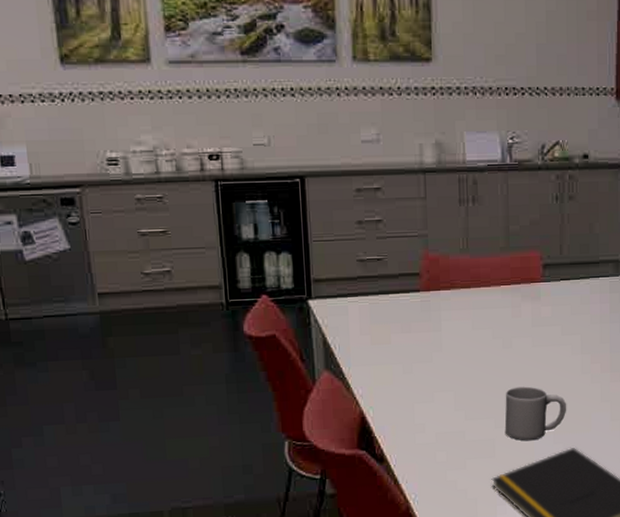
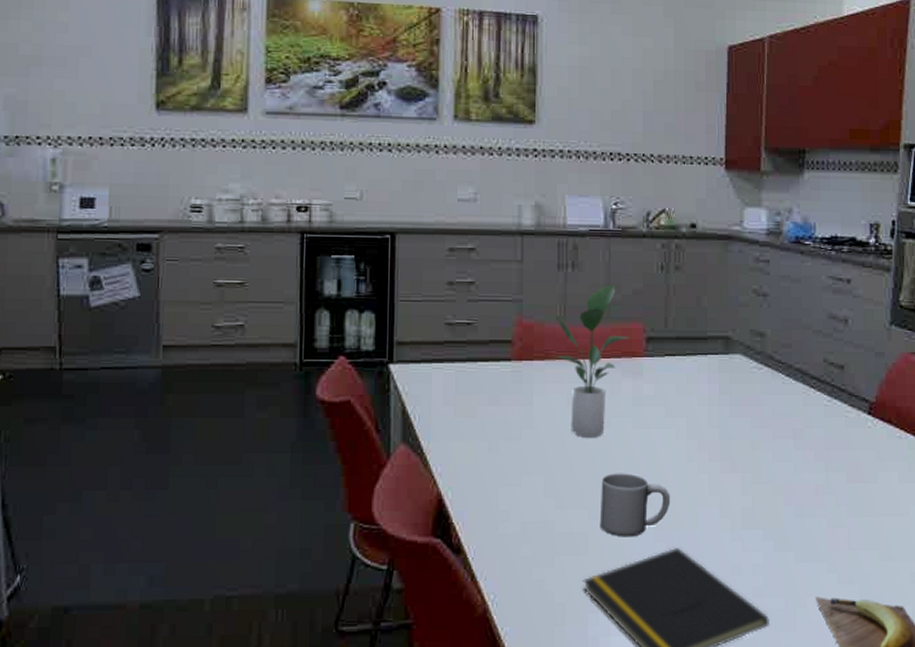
potted plant: none [459,215,529,357] -> present [556,283,631,437]

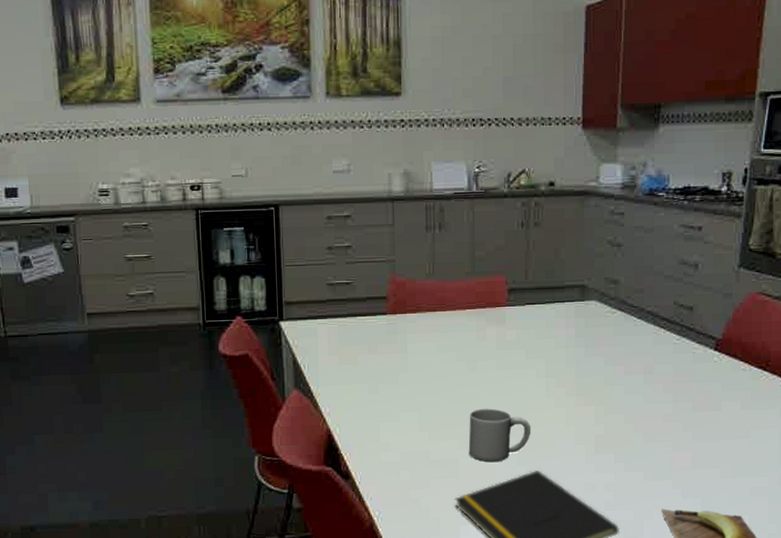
potted plant: present [556,283,631,437] -> none [425,241,494,379]

